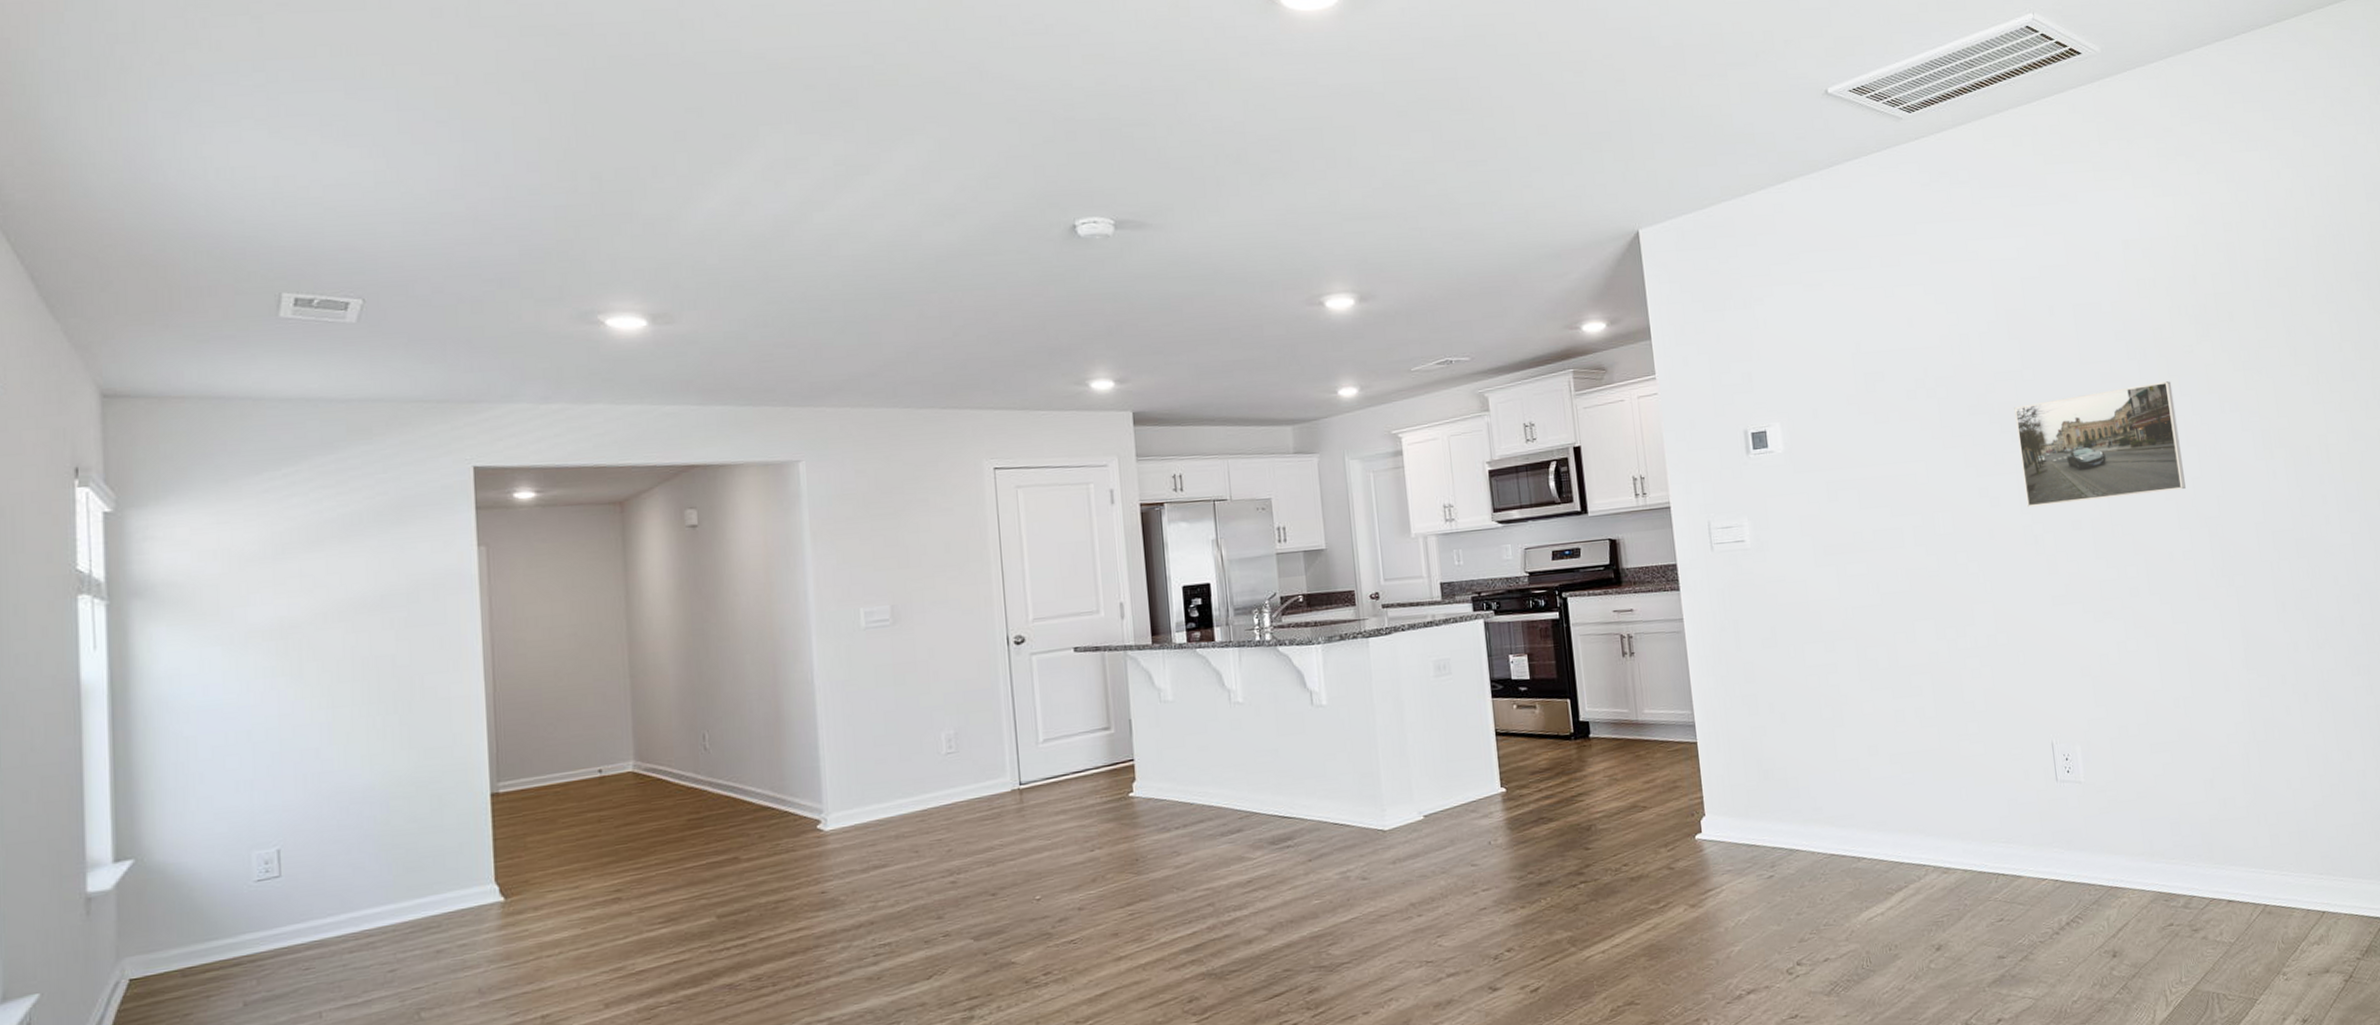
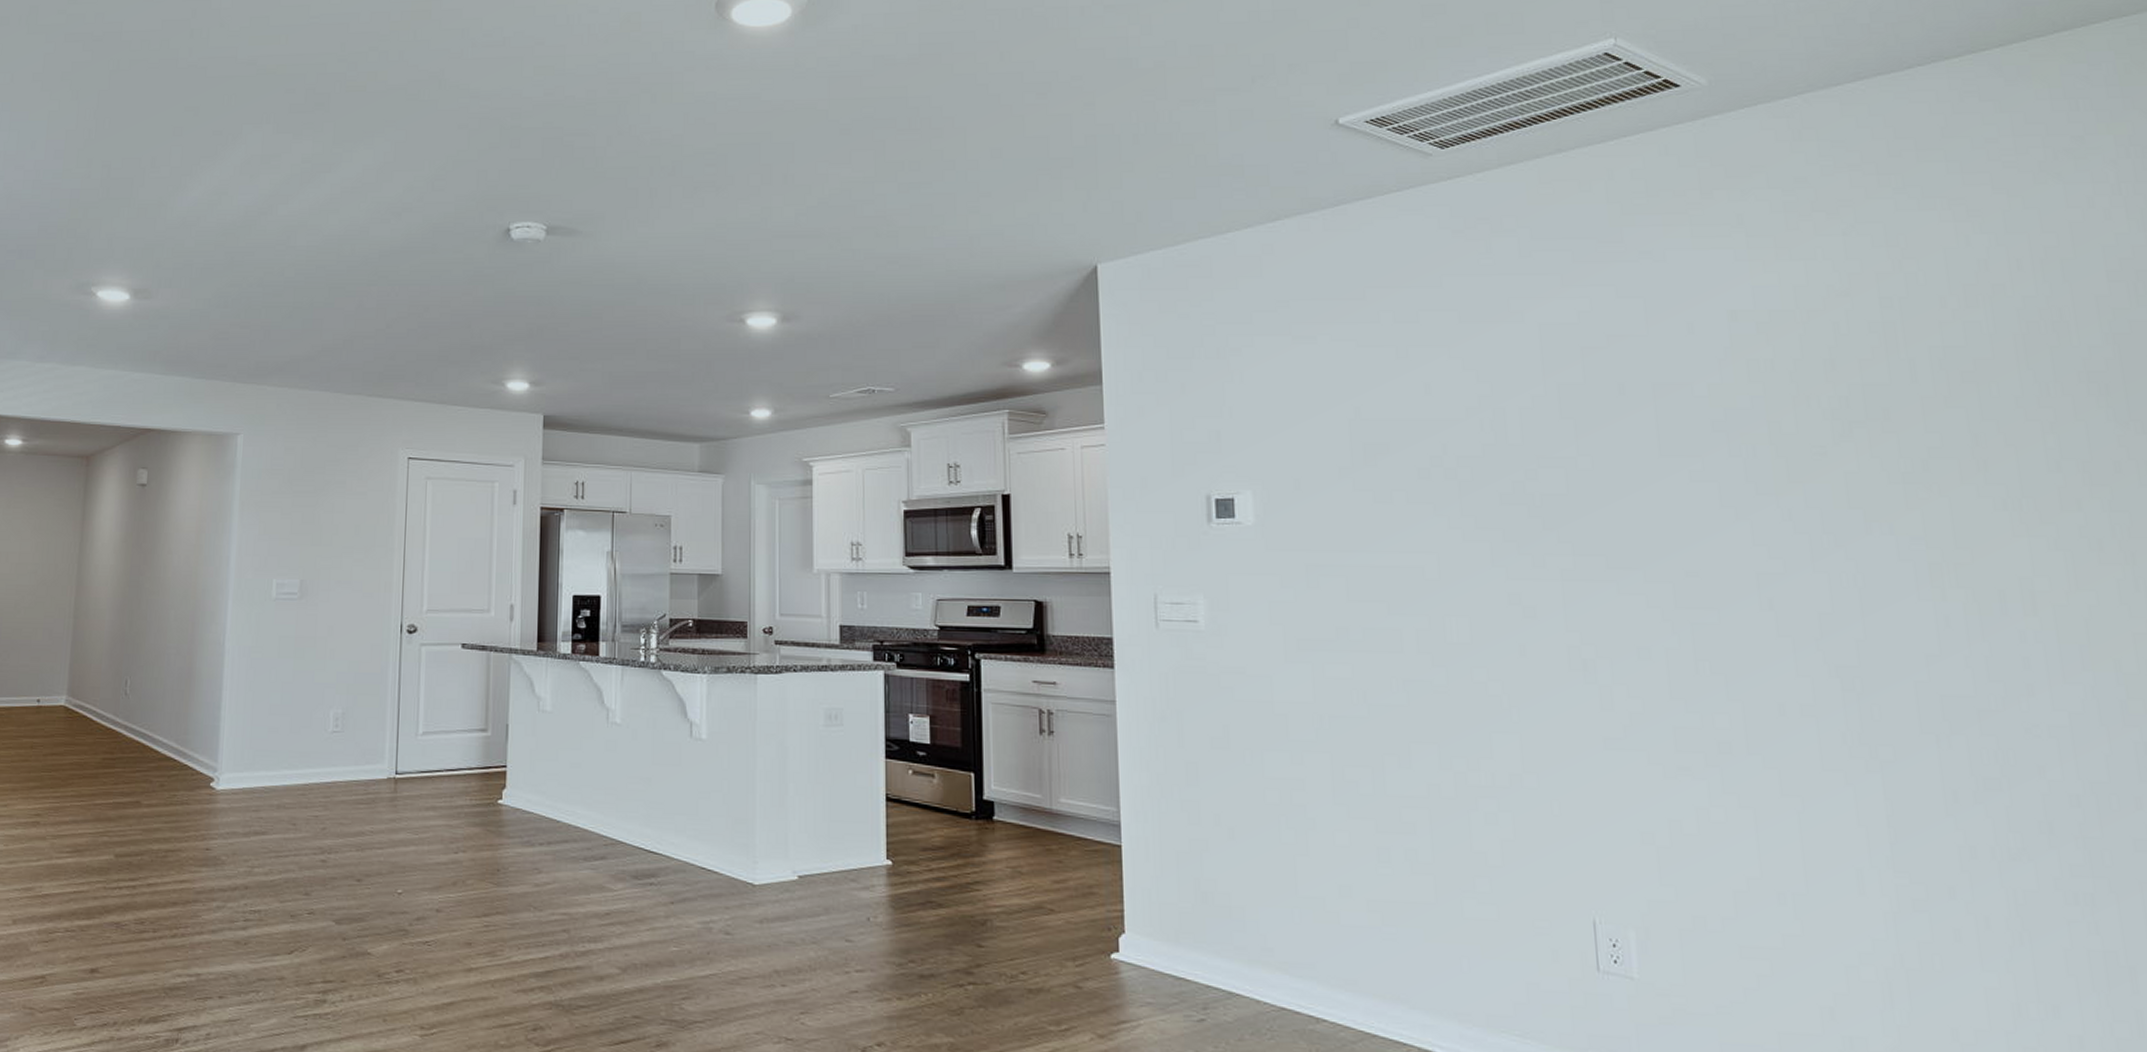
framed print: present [2014,381,2186,508] -> none [1562,488,1808,627]

